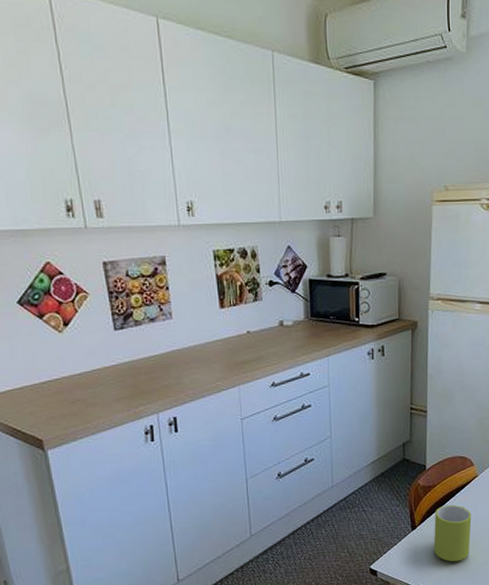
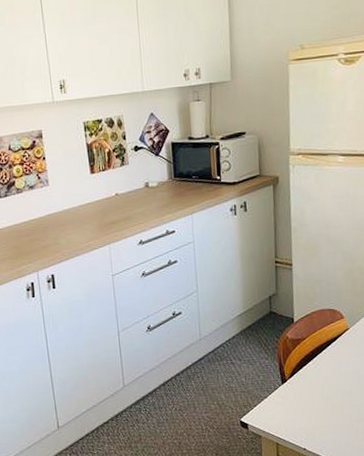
mug: present [433,504,472,562] -> none [305,358,345,417]

